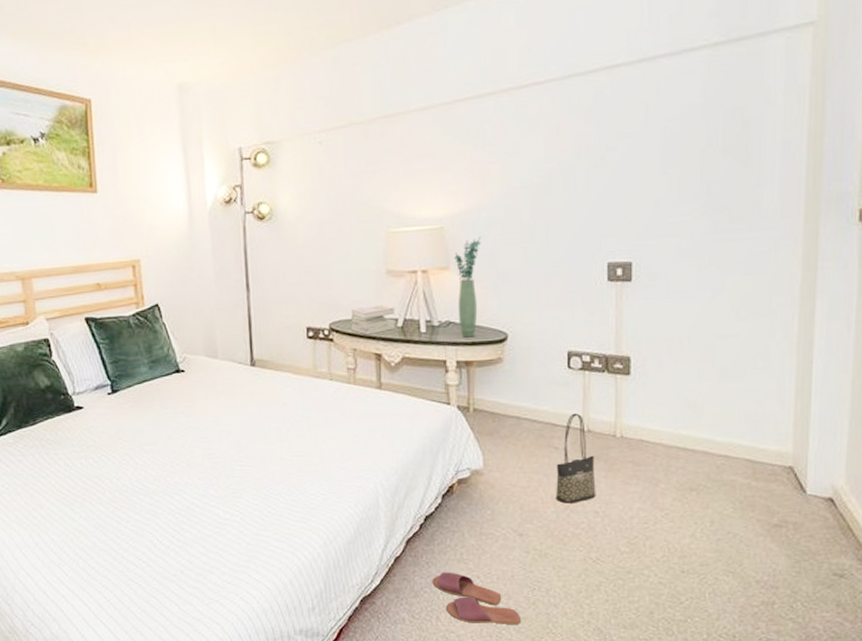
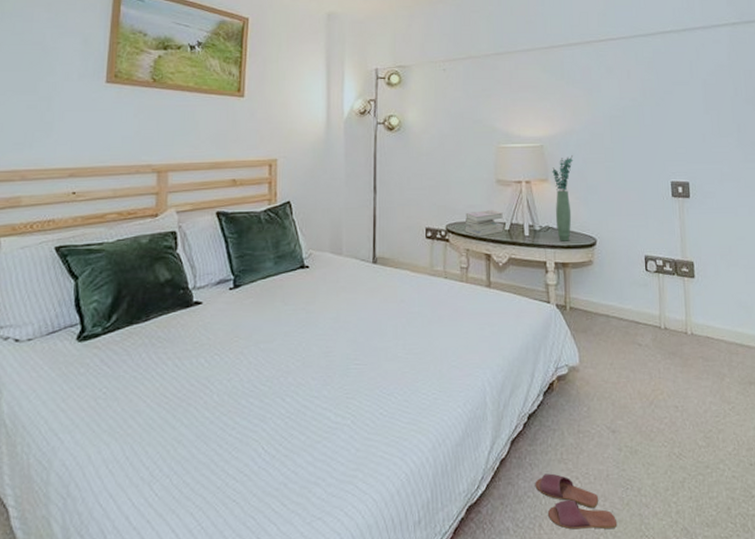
tote bag: present [556,413,596,504] -> none [640,311,675,399]

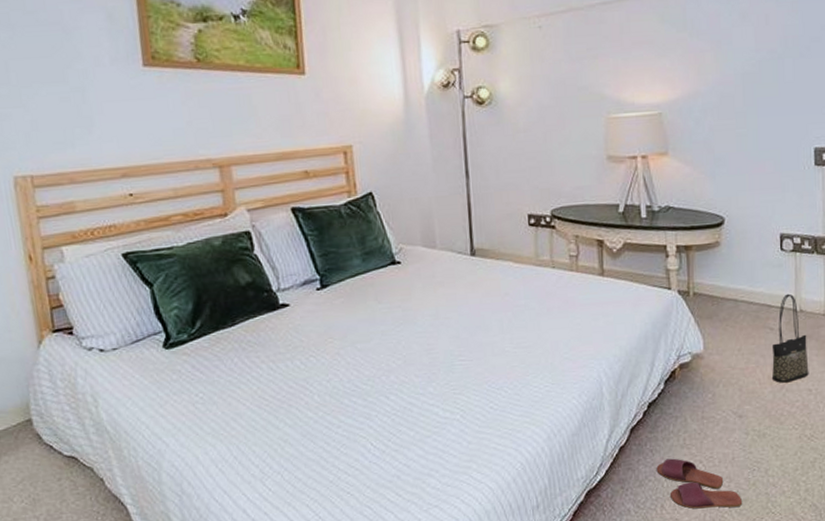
books: present [465,209,504,237] -> none [572,190,618,221]
vase: present [552,155,574,241] -> none [673,123,698,222]
tote bag: none [640,311,675,399] -> present [771,293,809,383]

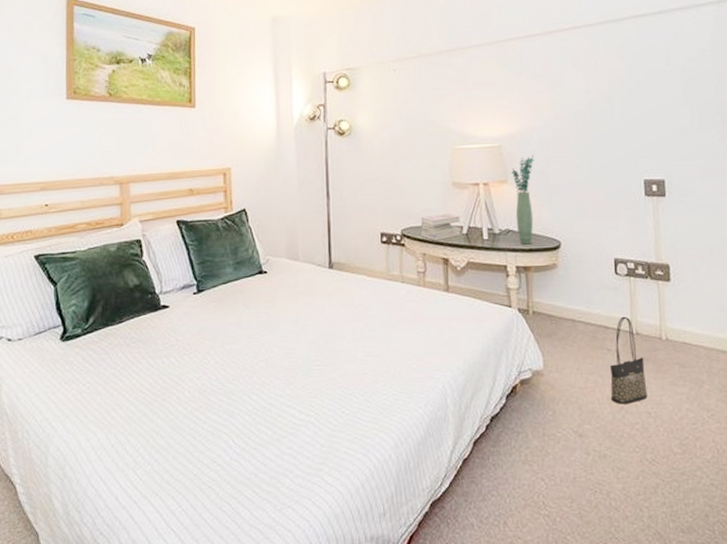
books: none [572,190,618,221] -> present [420,212,462,241]
slippers: present [656,458,743,509] -> none [499,474,586,529]
vase: none [673,123,698,222] -> present [512,155,535,245]

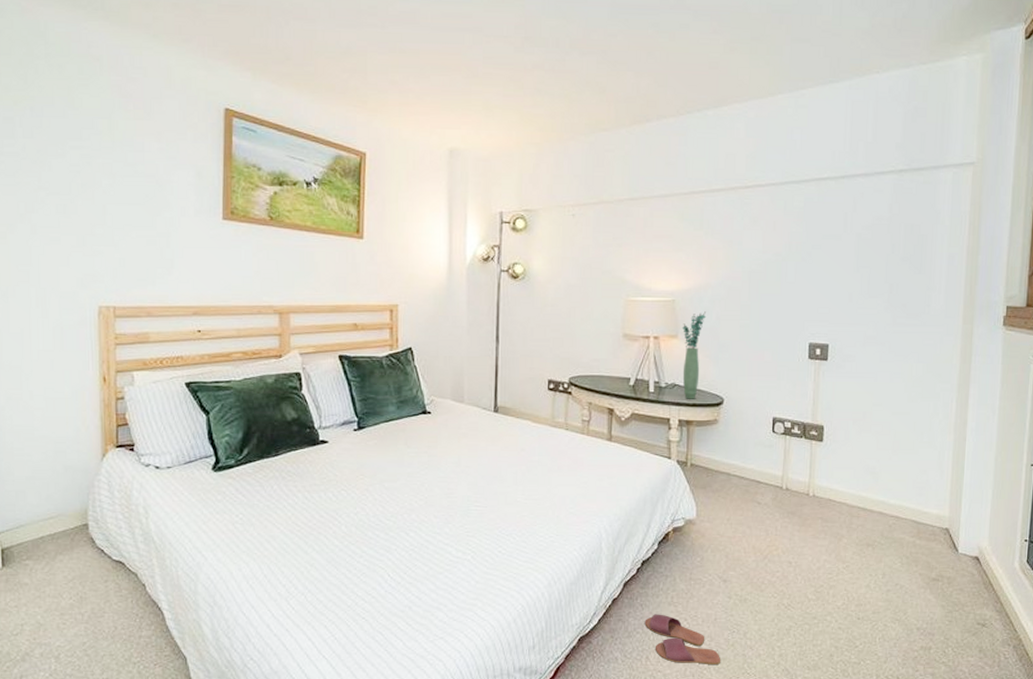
books: present [420,212,462,241] -> none [588,364,629,391]
slippers: none [499,474,586,529] -> present [644,614,721,664]
tote bag: present [609,316,648,404] -> none [757,472,791,554]

